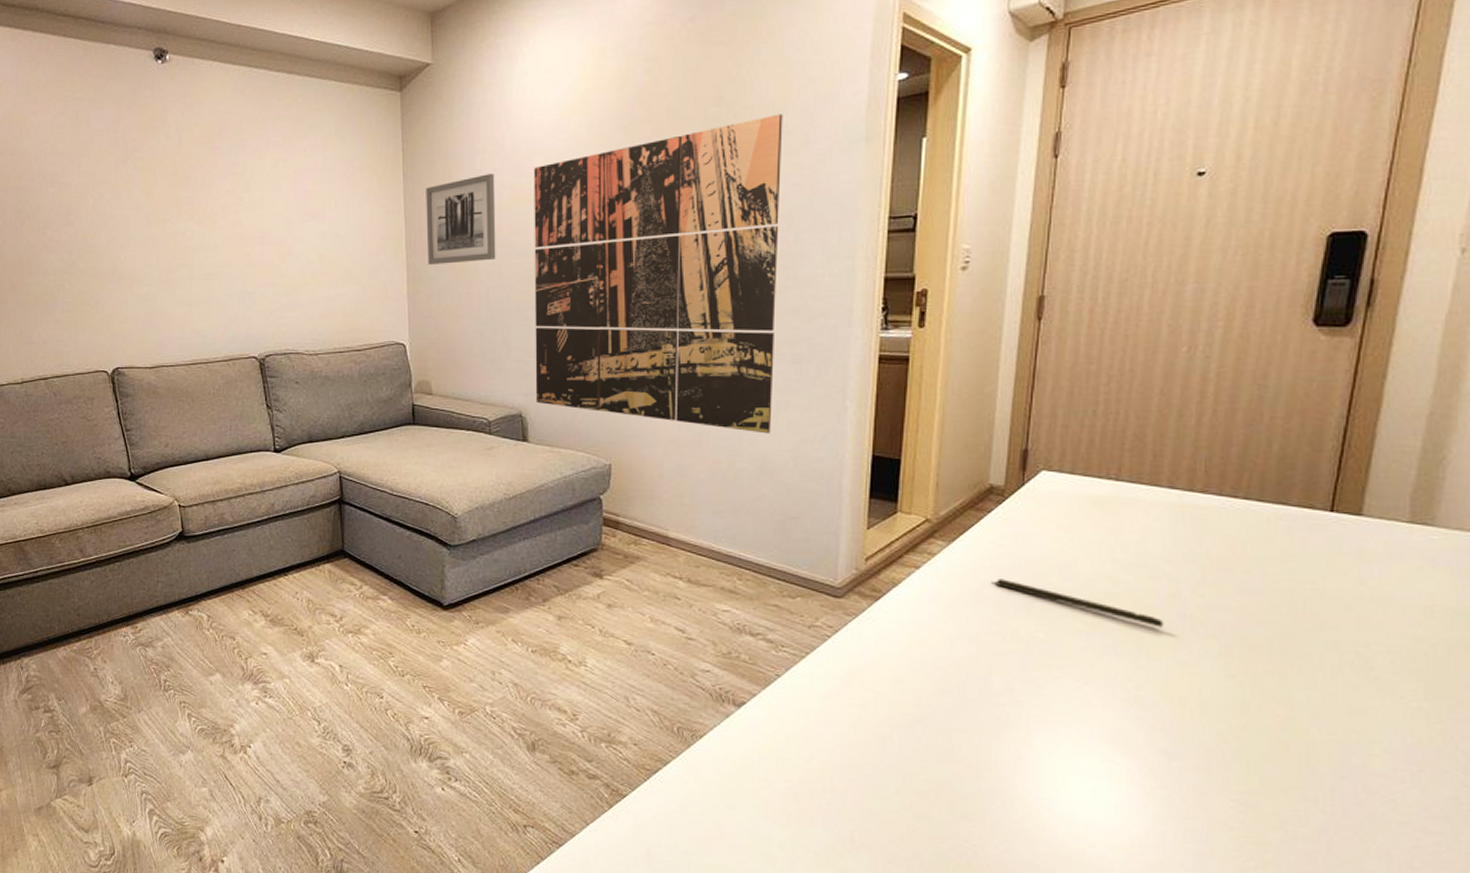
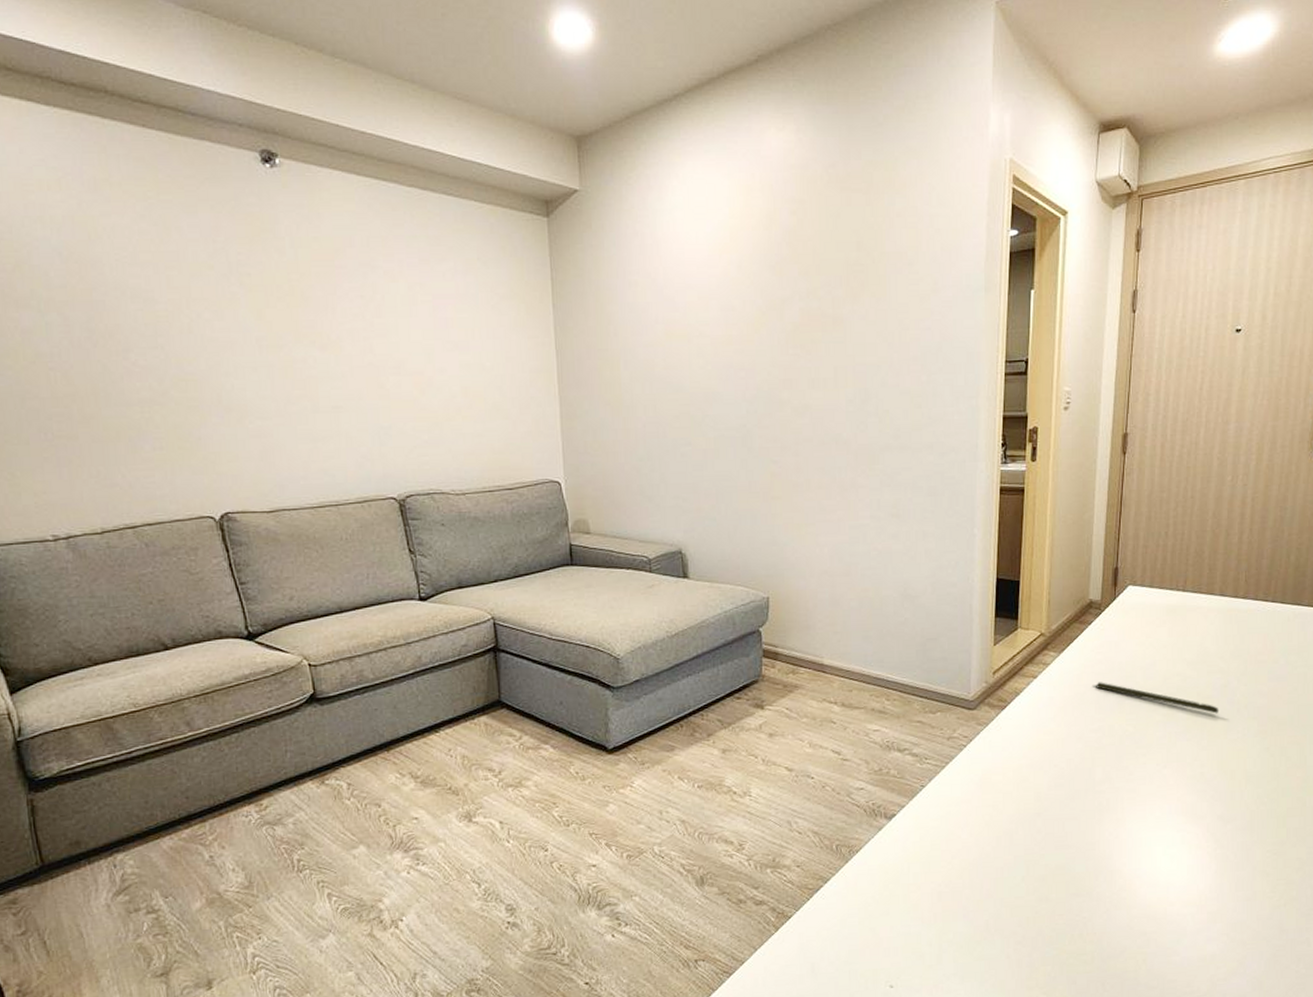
wall art: present [426,174,496,265] -> none [577,307,652,399]
wall art: present [533,114,783,434] -> none [686,261,915,562]

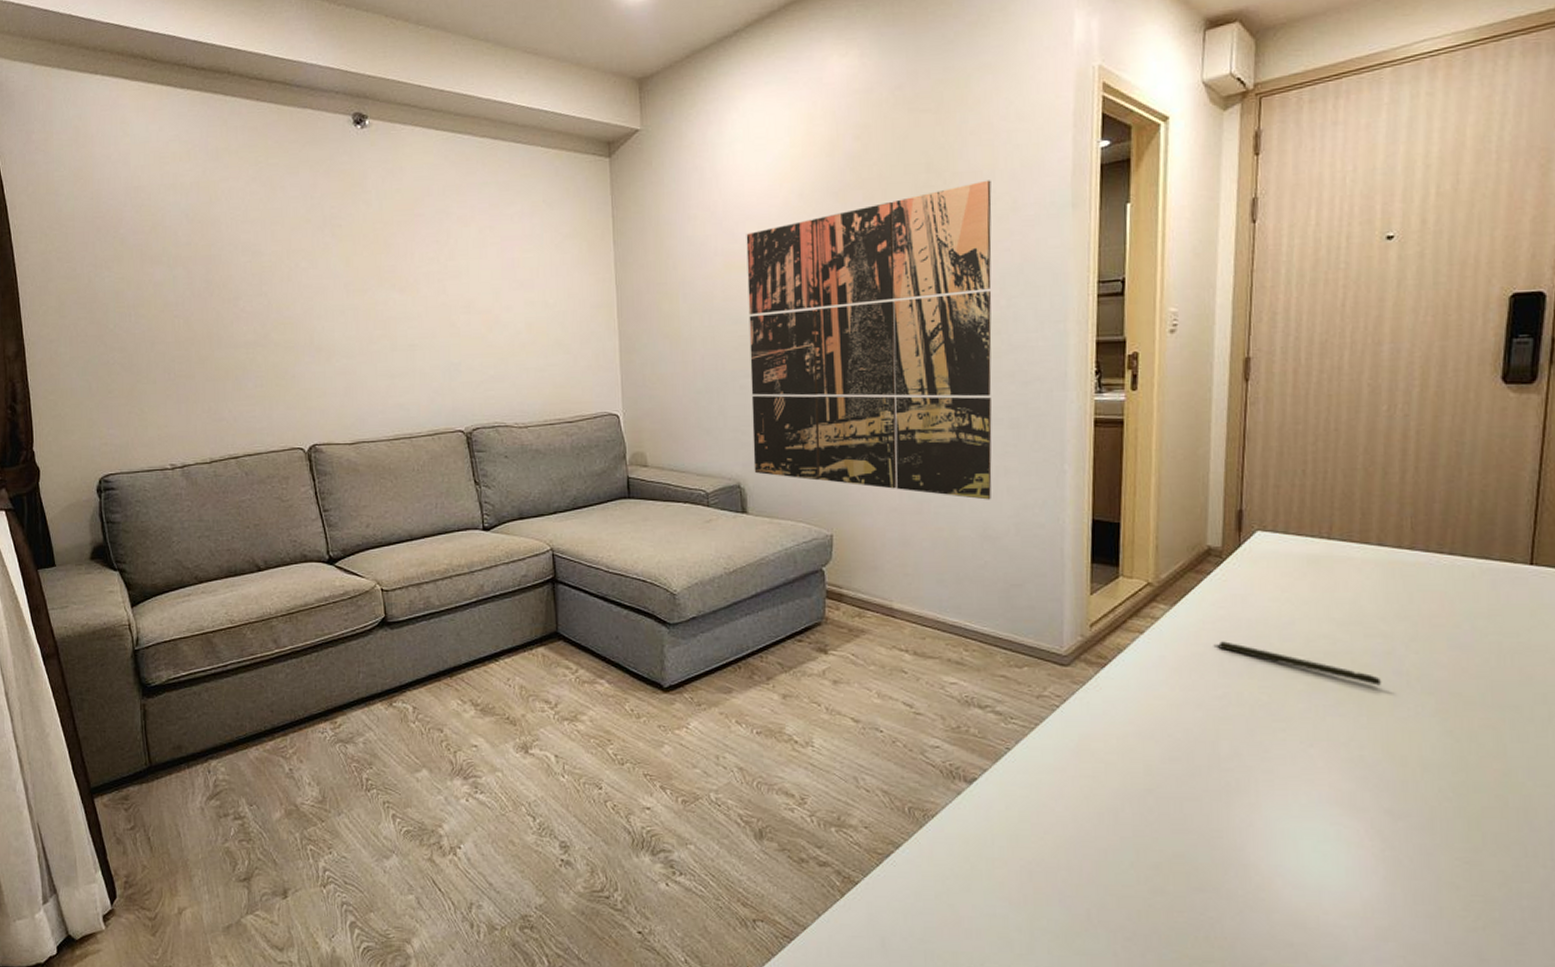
wall art: none [686,261,915,562] -> present [746,180,992,500]

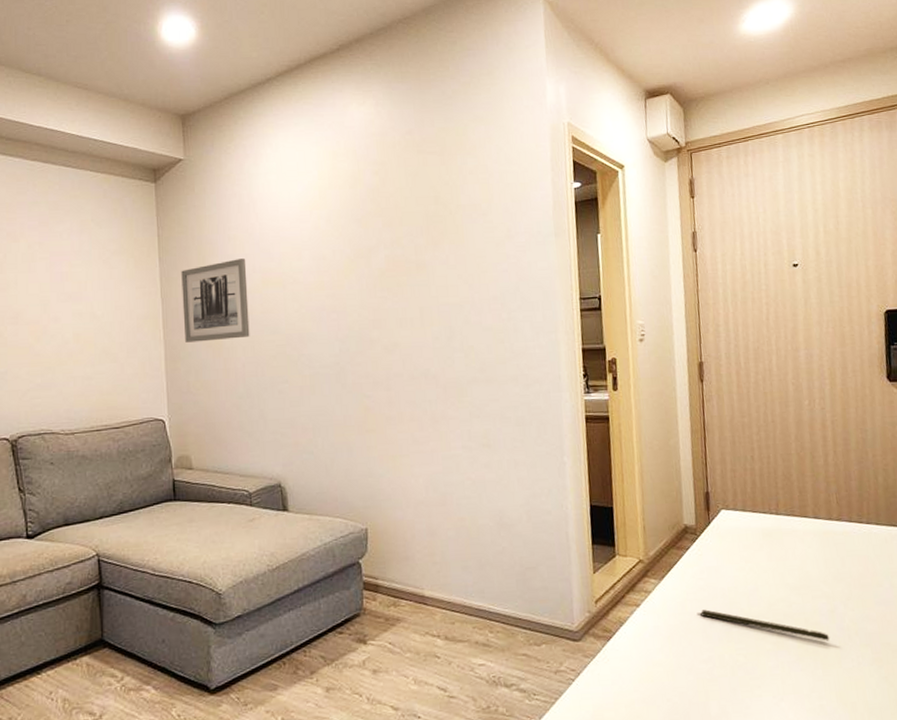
wall art: none [637,240,710,333] -> present [181,258,250,343]
wall art: present [746,180,992,500] -> none [281,212,505,491]

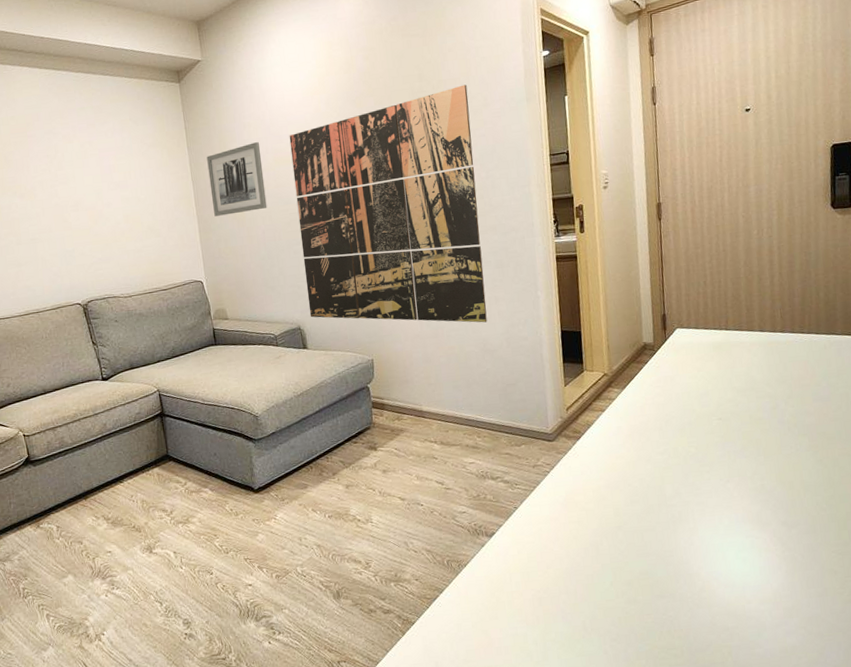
wall art: none [281,212,505,491] -> present [289,84,487,323]
pen: present [696,609,830,641] -> none [654,411,772,433]

